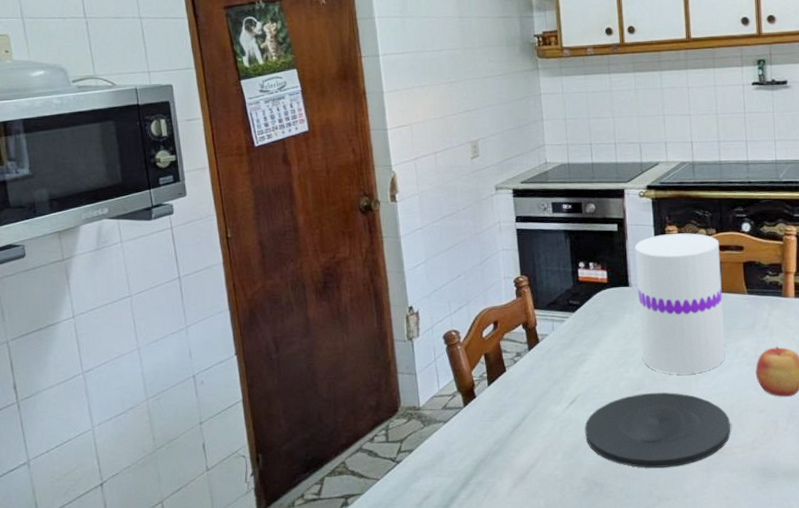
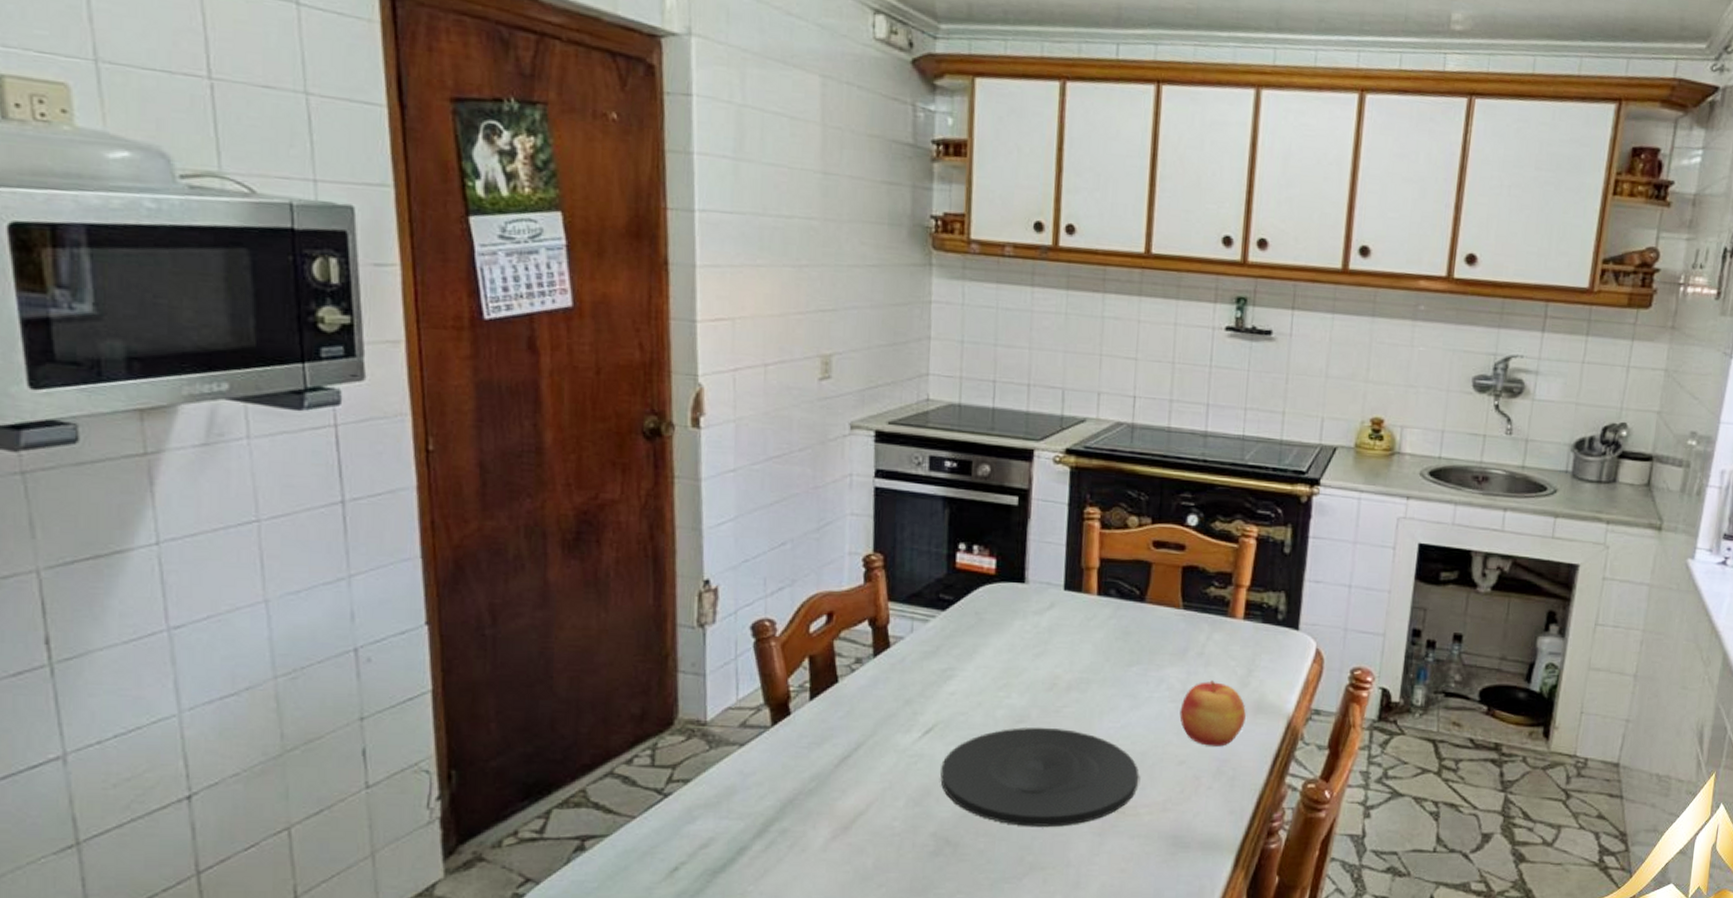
vase: present [635,233,725,375] -> none [1031,517,1155,707]

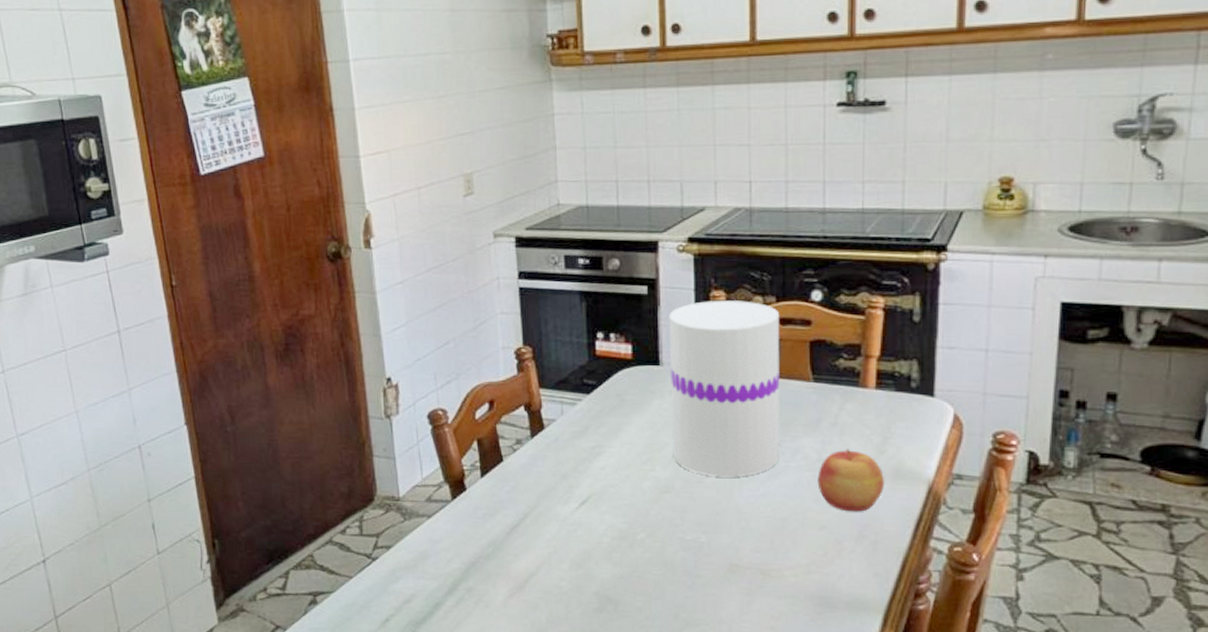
plate: present [940,727,1139,827] -> none [598,496,782,587]
vase: none [1031,517,1155,707] -> present [669,301,780,477]

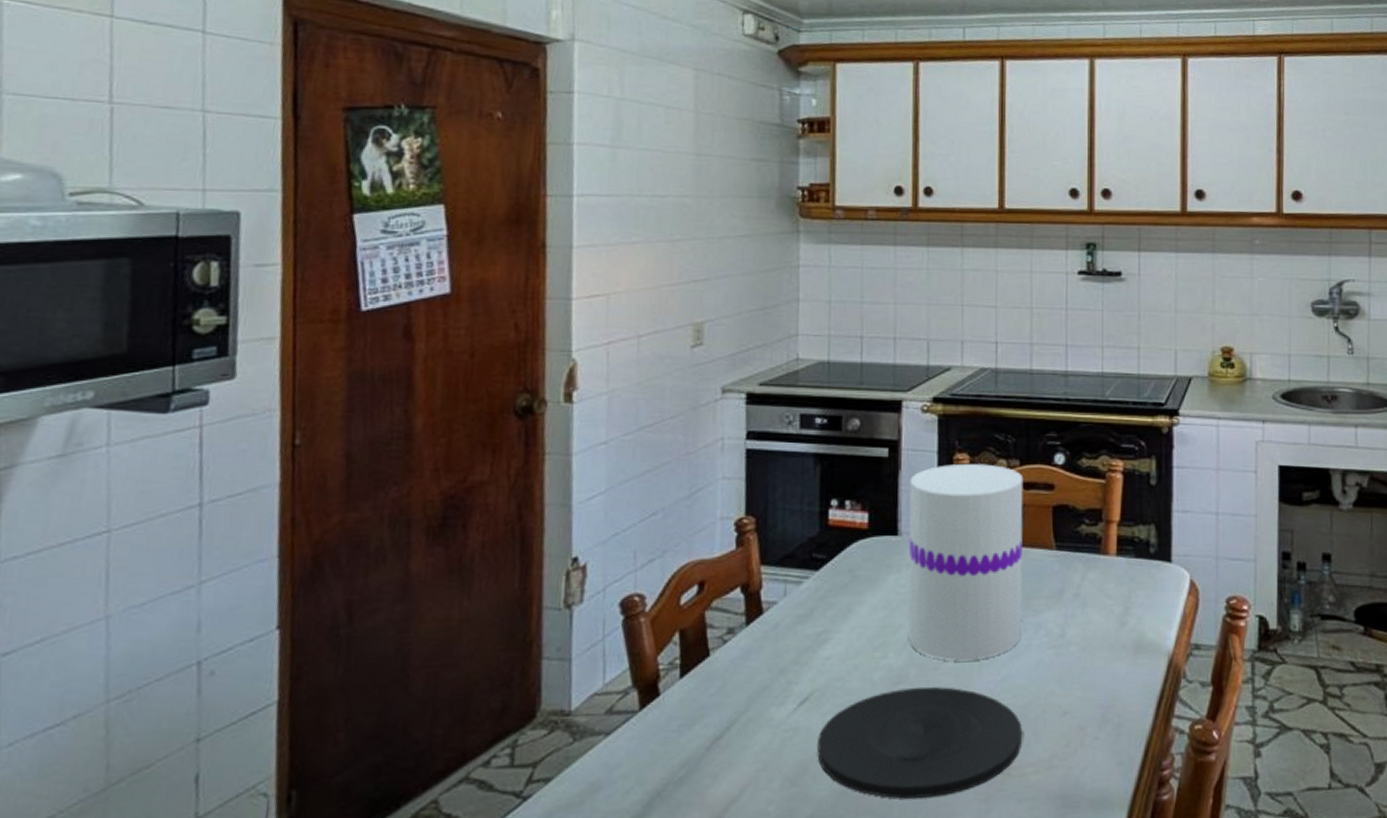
plate: none [598,496,782,587] -> present [817,686,1023,799]
apple: present [817,449,884,512] -> none [1060,622,1126,693]

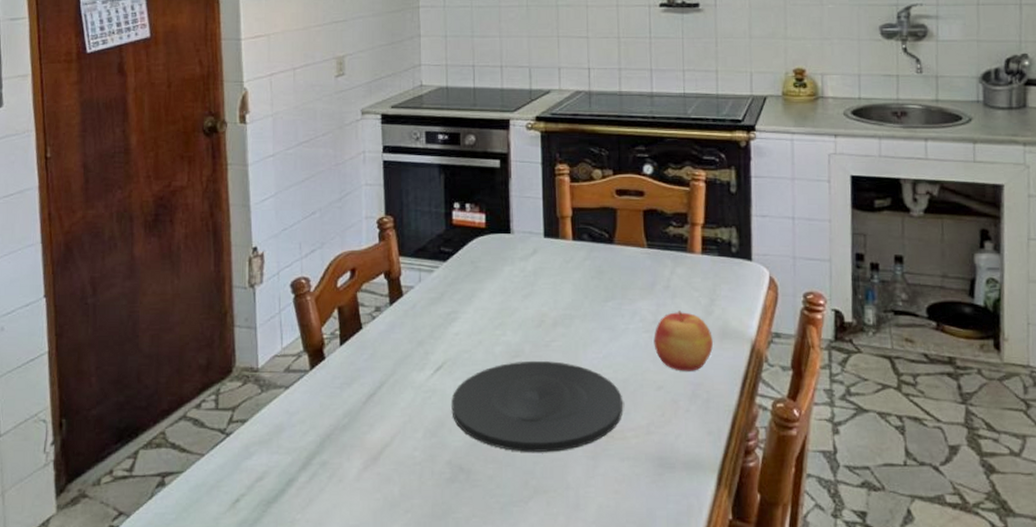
vase: present [908,464,1023,661] -> none [519,173,619,340]
apple: none [1060,622,1126,693] -> present [654,311,713,371]

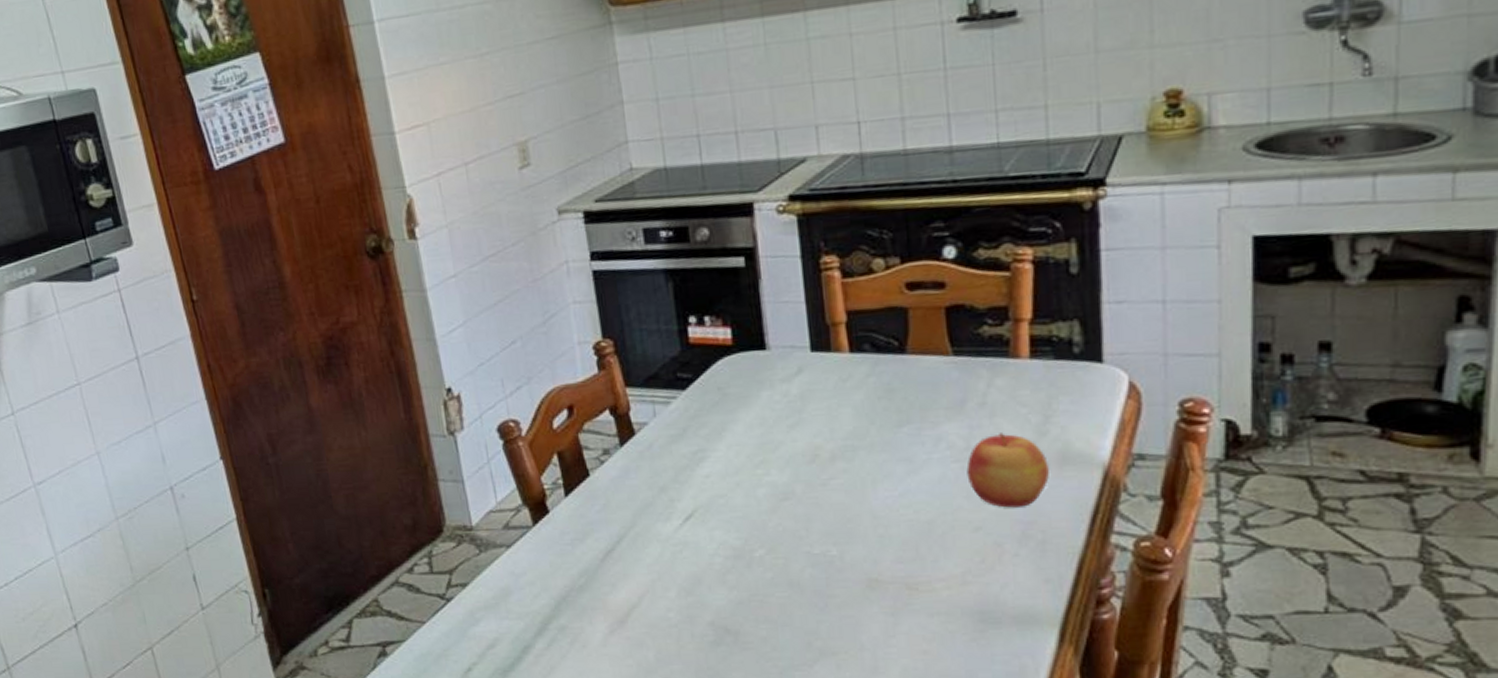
plate: present [451,360,624,452] -> none [708,503,930,610]

